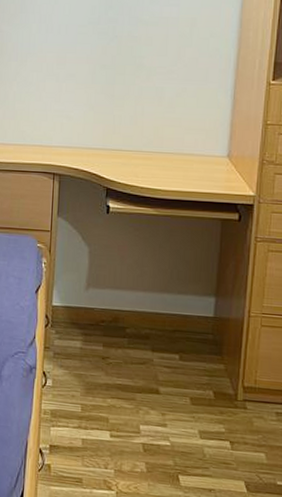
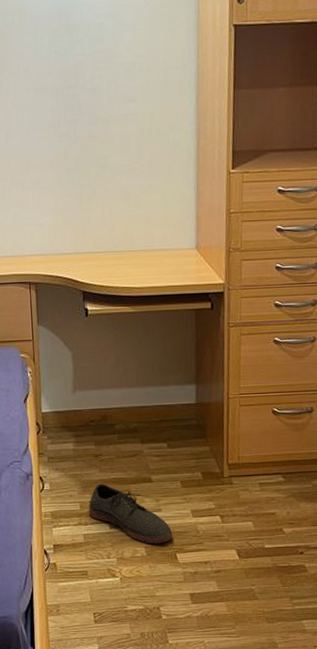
shoe: none [89,387,177,461] -> present [88,483,173,543]

